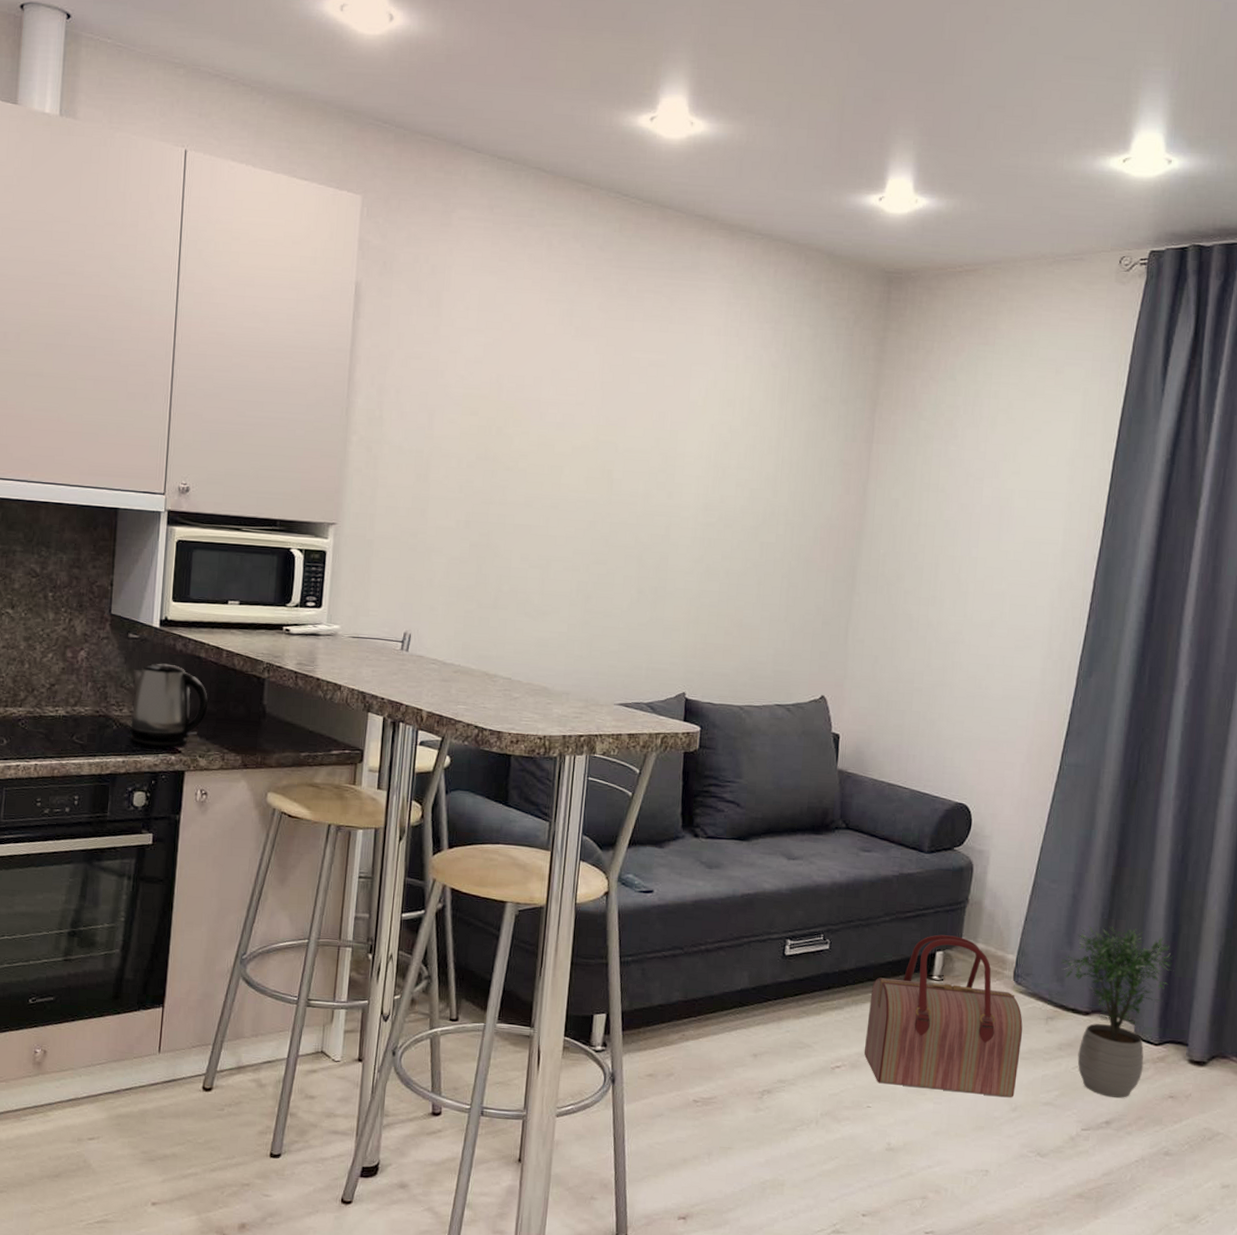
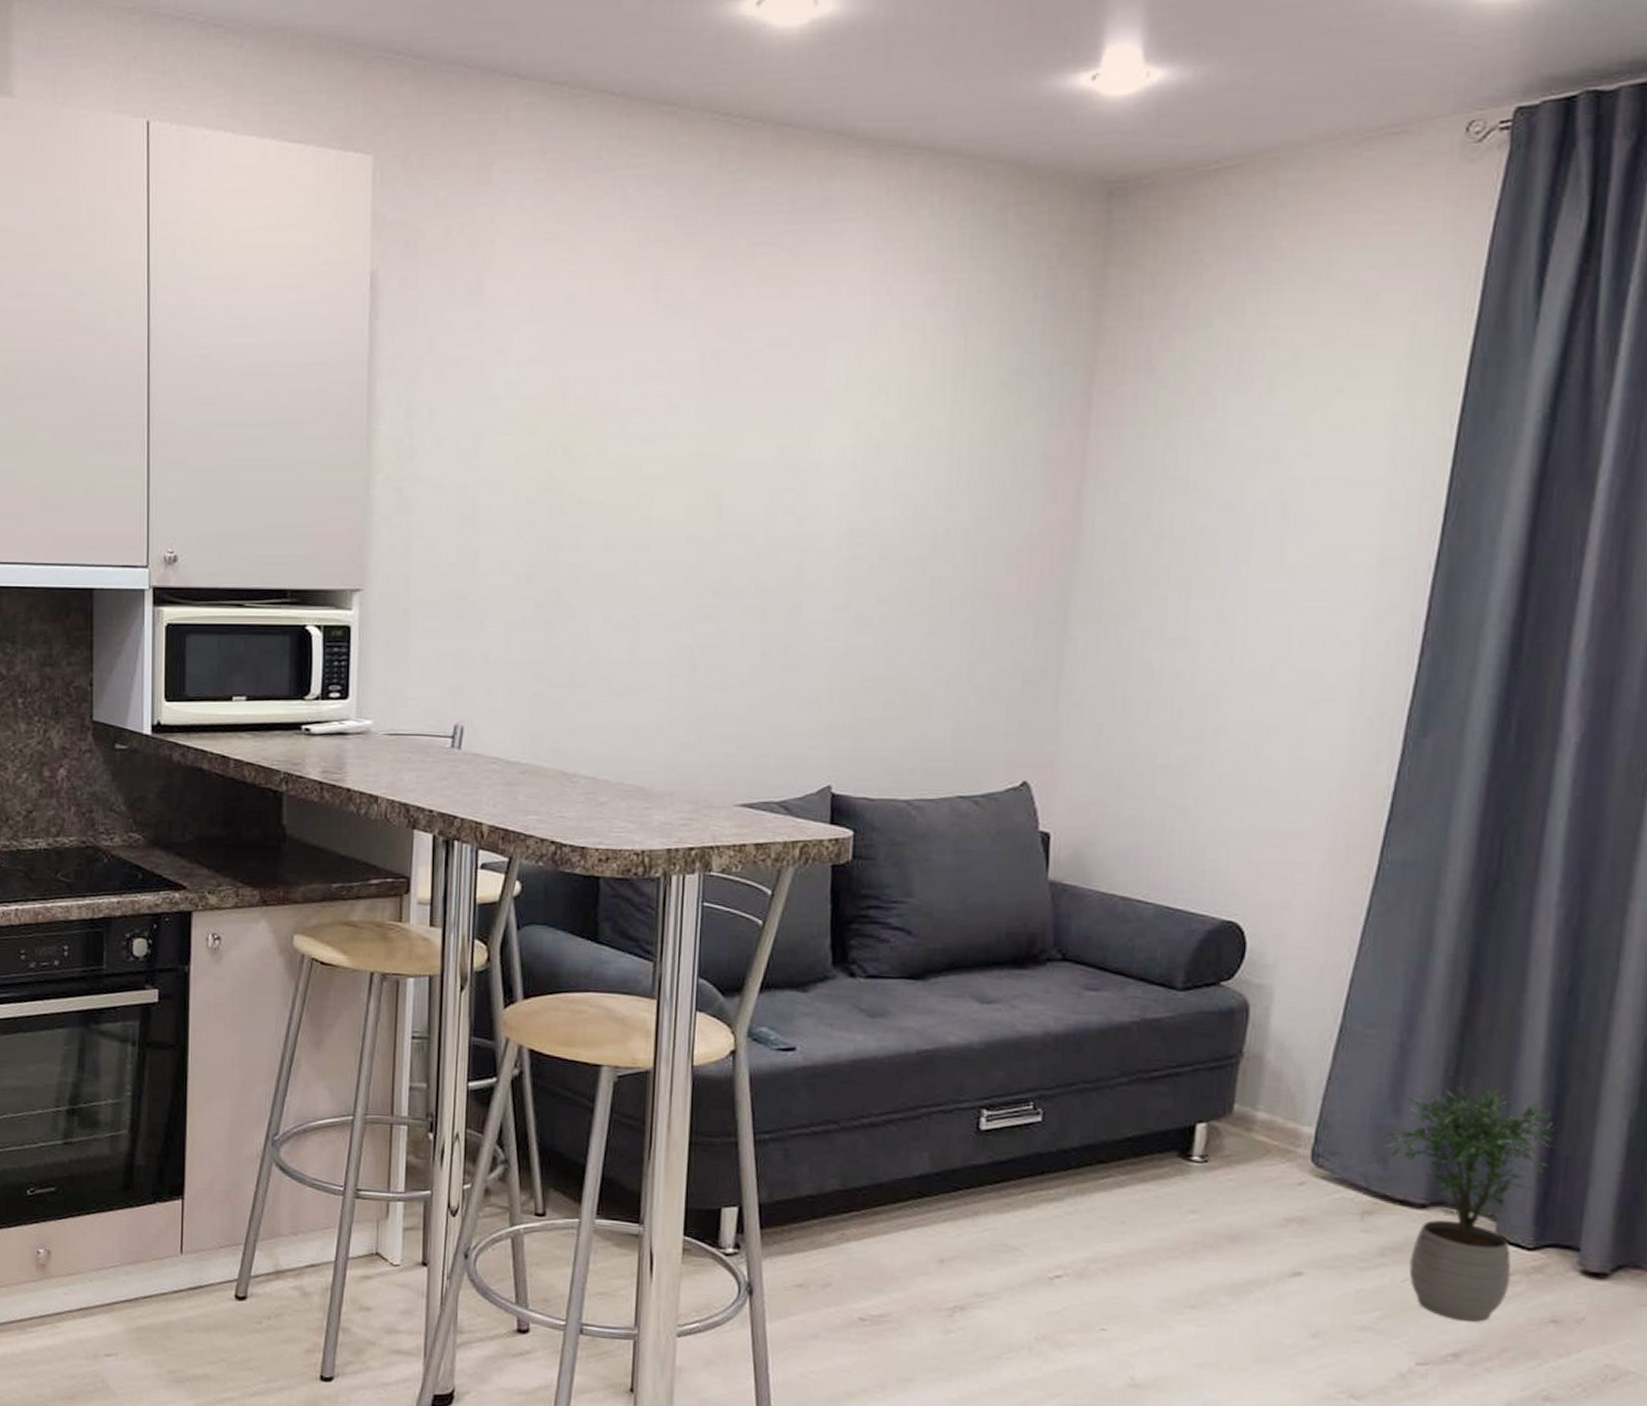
kettle: present [129,663,208,749] -> none [123,779,215,885]
handbag: present [864,934,1023,1098] -> none [1094,1100,1326,1320]

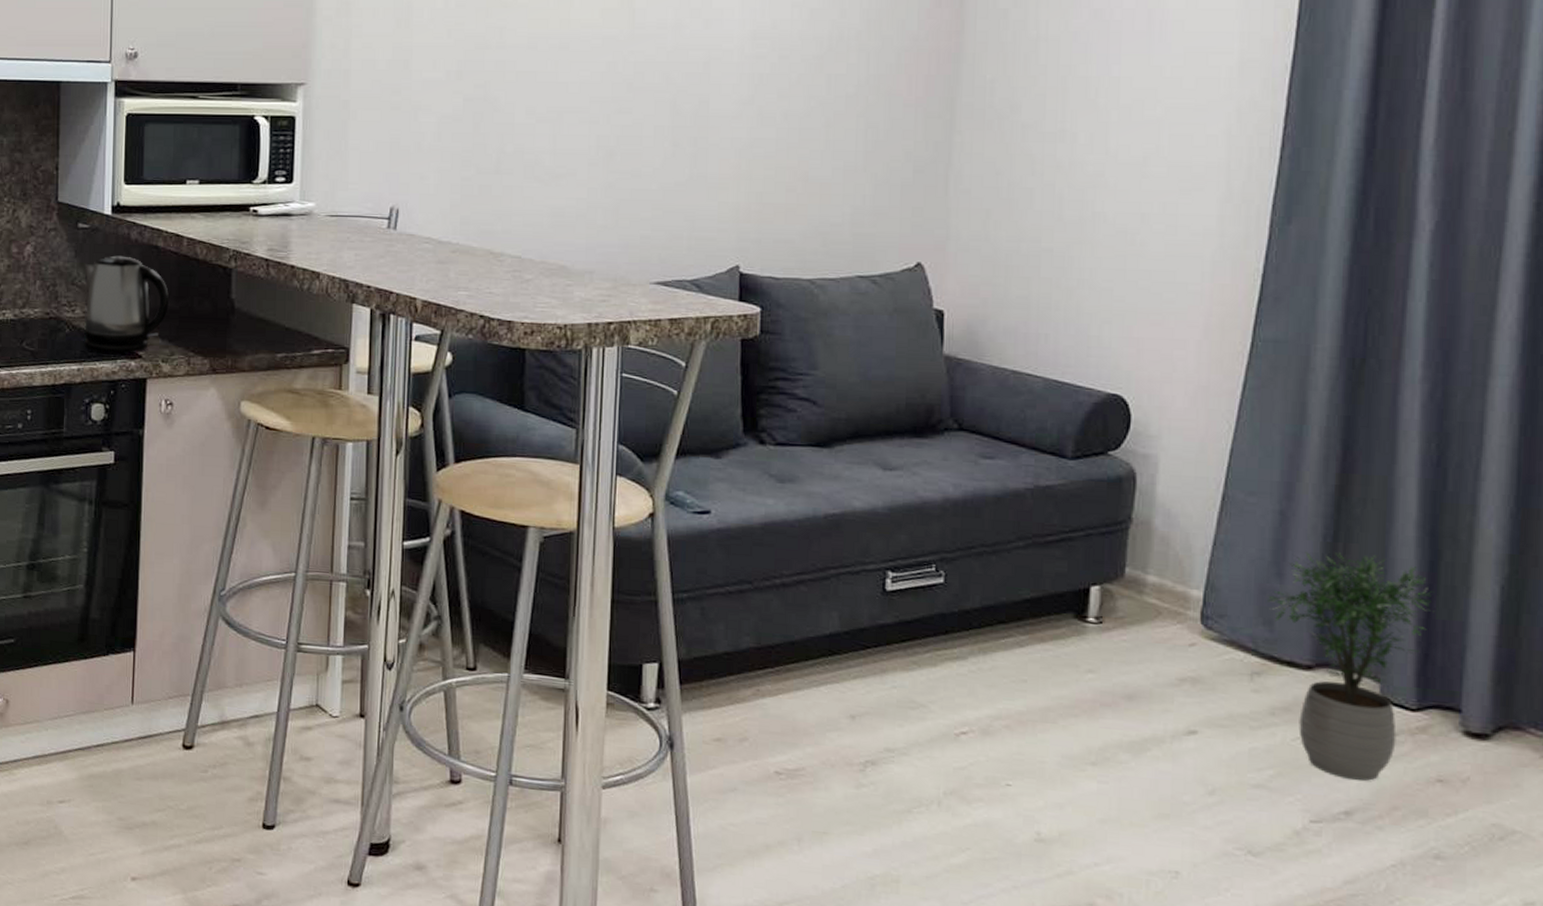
kettle: none [123,779,215,885] -> present [84,255,169,354]

